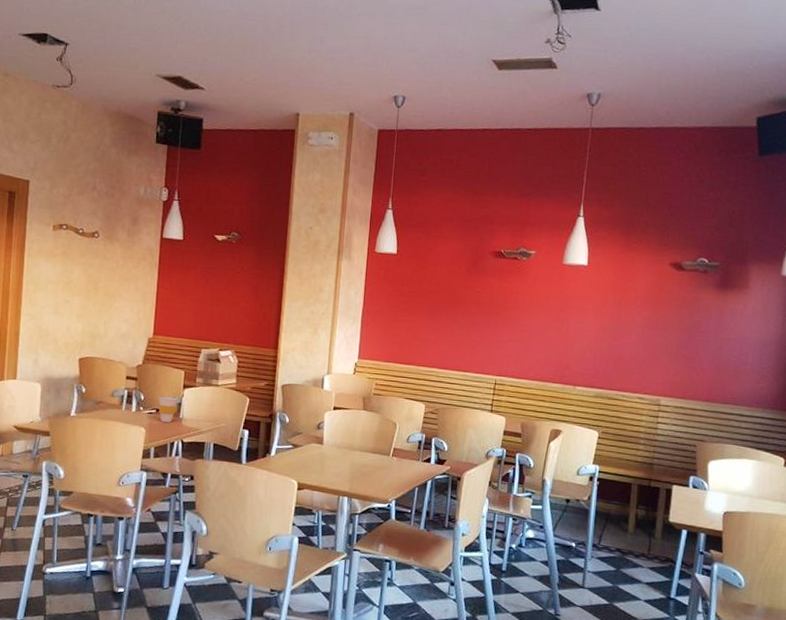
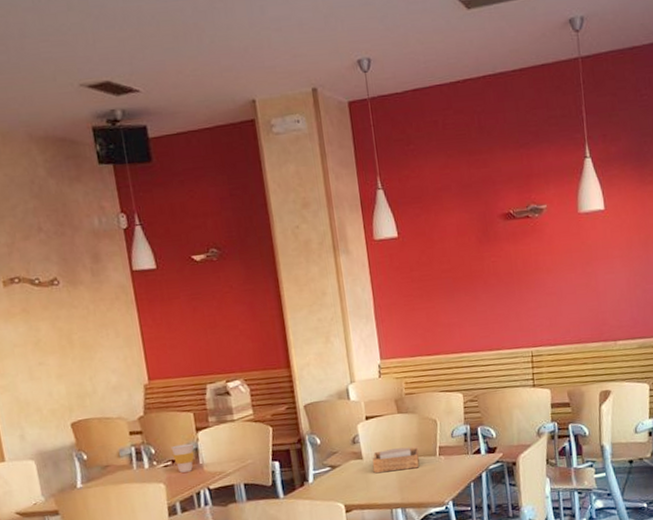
napkin holder: none [330,440,375,464] -> present [372,447,420,474]

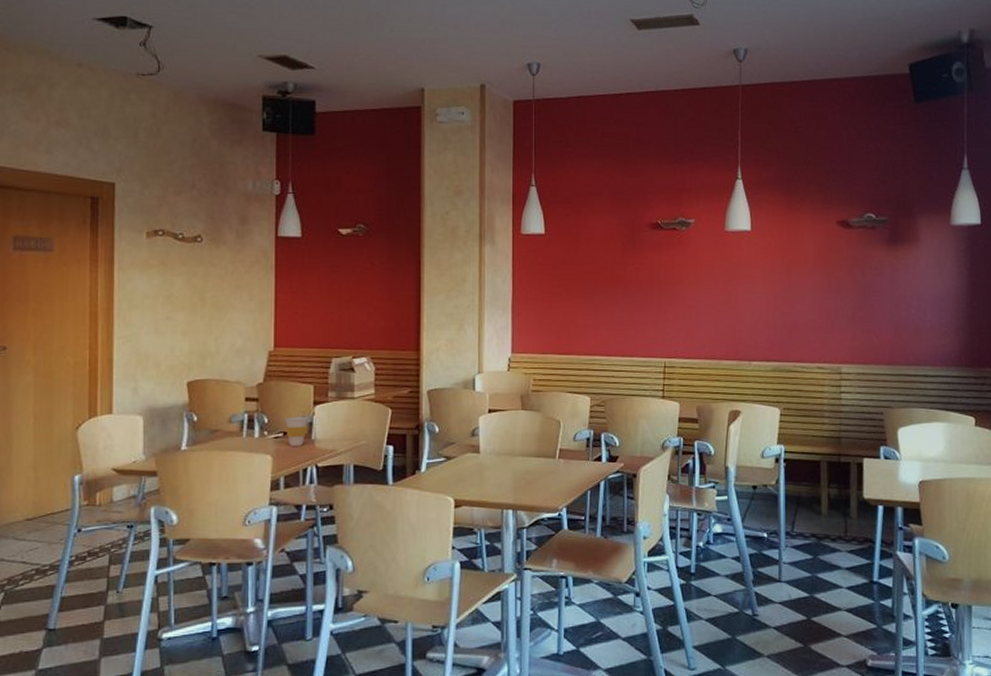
napkin holder: present [372,447,420,474] -> none [489,446,539,470]

